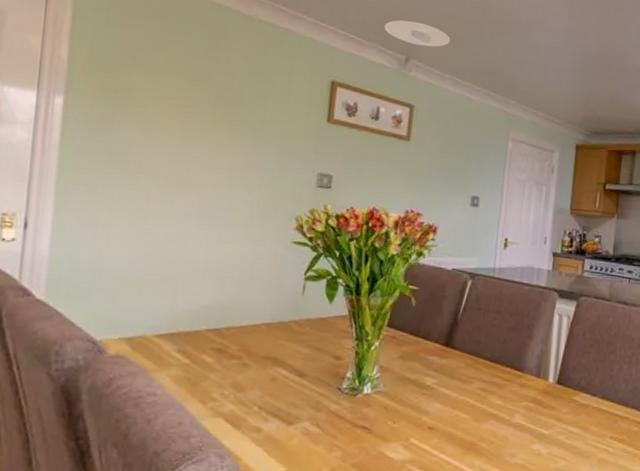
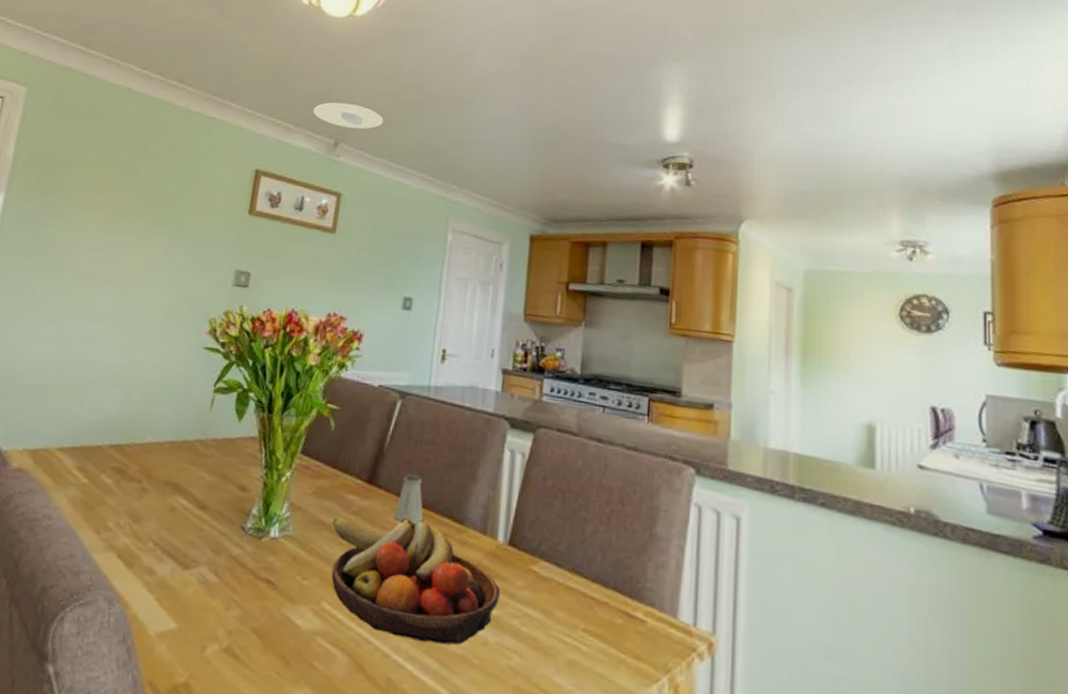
fruit bowl: none [417,369,550,459] -> present [331,516,500,645]
saltshaker: none [467,336,491,374] -> present [393,473,424,524]

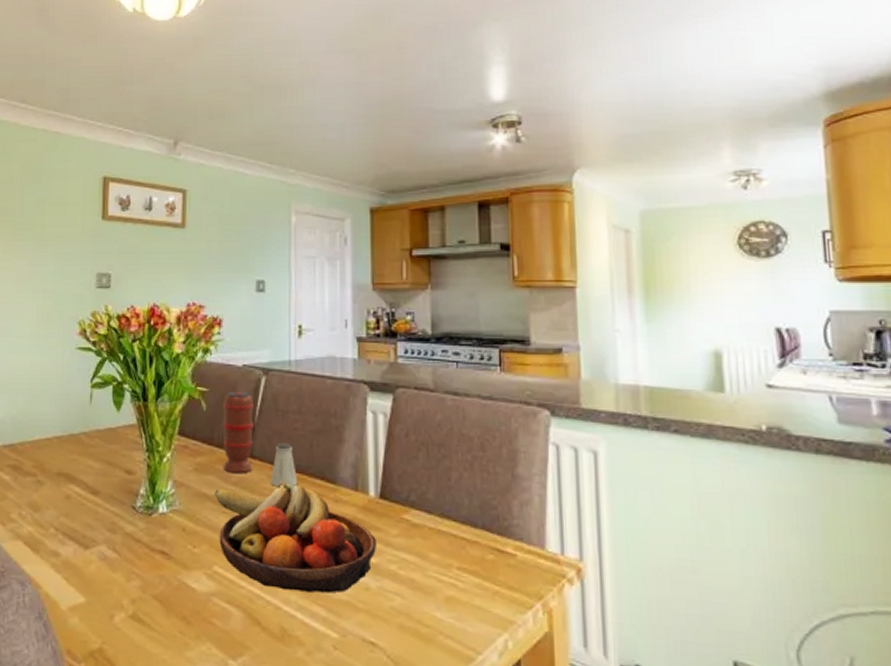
recessed light: present [313,102,384,130] -> none [150,102,218,127]
spice grinder: none [344,412,386,503] -> present [222,391,254,474]

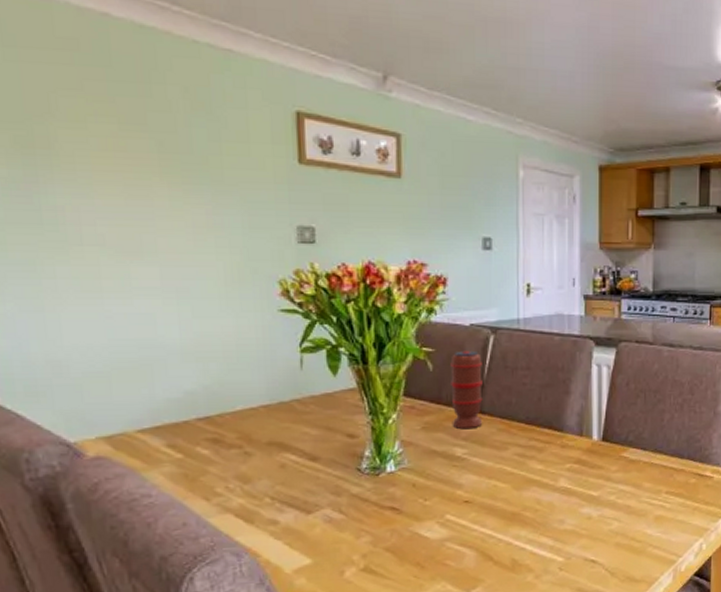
fruit bowl: present [215,482,376,593] -> none [445,434,598,528]
saltshaker: present [270,442,298,487] -> none [500,397,527,438]

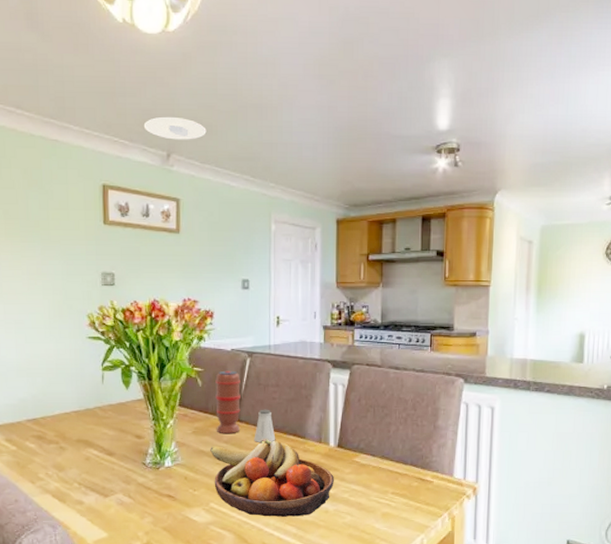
recessed light: none [351,26,435,59] -> present [143,116,207,140]
fruit bowl: none [445,434,598,528] -> present [210,439,334,517]
saltshaker: none [500,397,527,438] -> present [254,409,276,442]

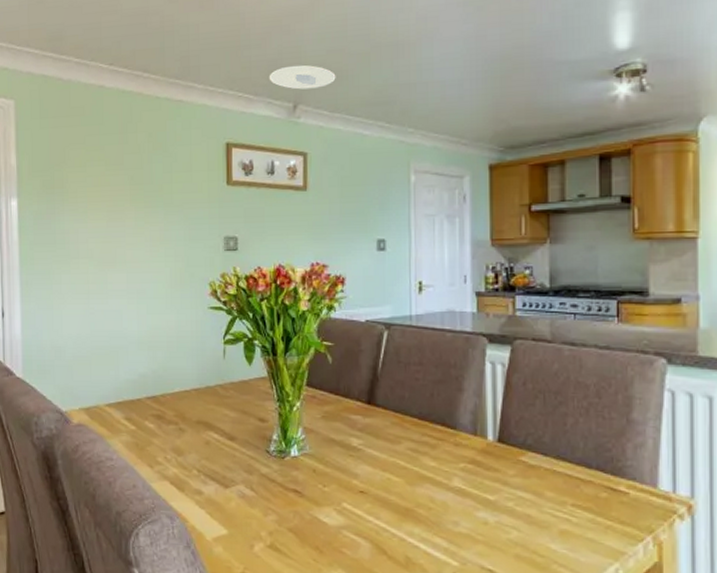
fruit bowl: present [210,439,334,517] -> none [342,428,494,527]
spice grinder: present [215,370,241,434] -> none [348,345,378,421]
saltshaker: present [254,409,276,442] -> none [393,392,420,433]

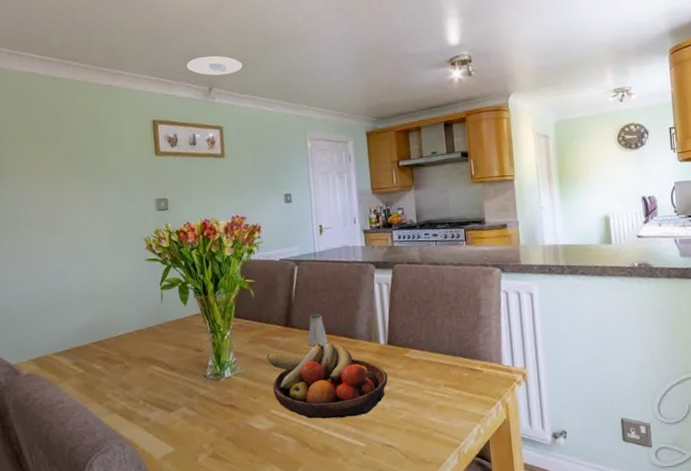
fruit bowl: none [342,428,494,527] -> present [267,342,388,419]
saltshaker: none [393,392,420,433] -> present [307,313,328,346]

